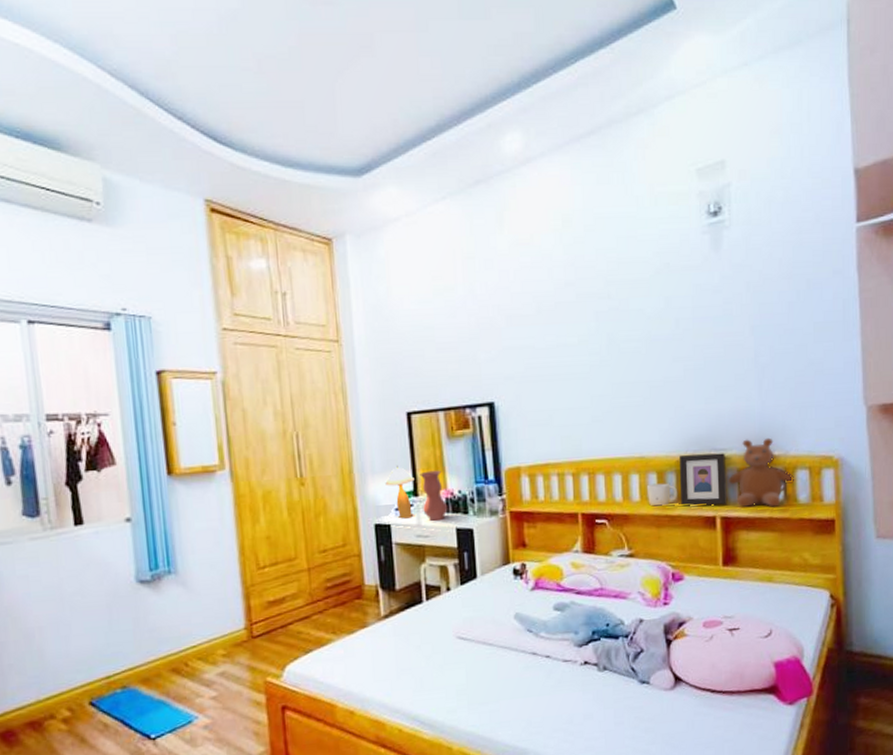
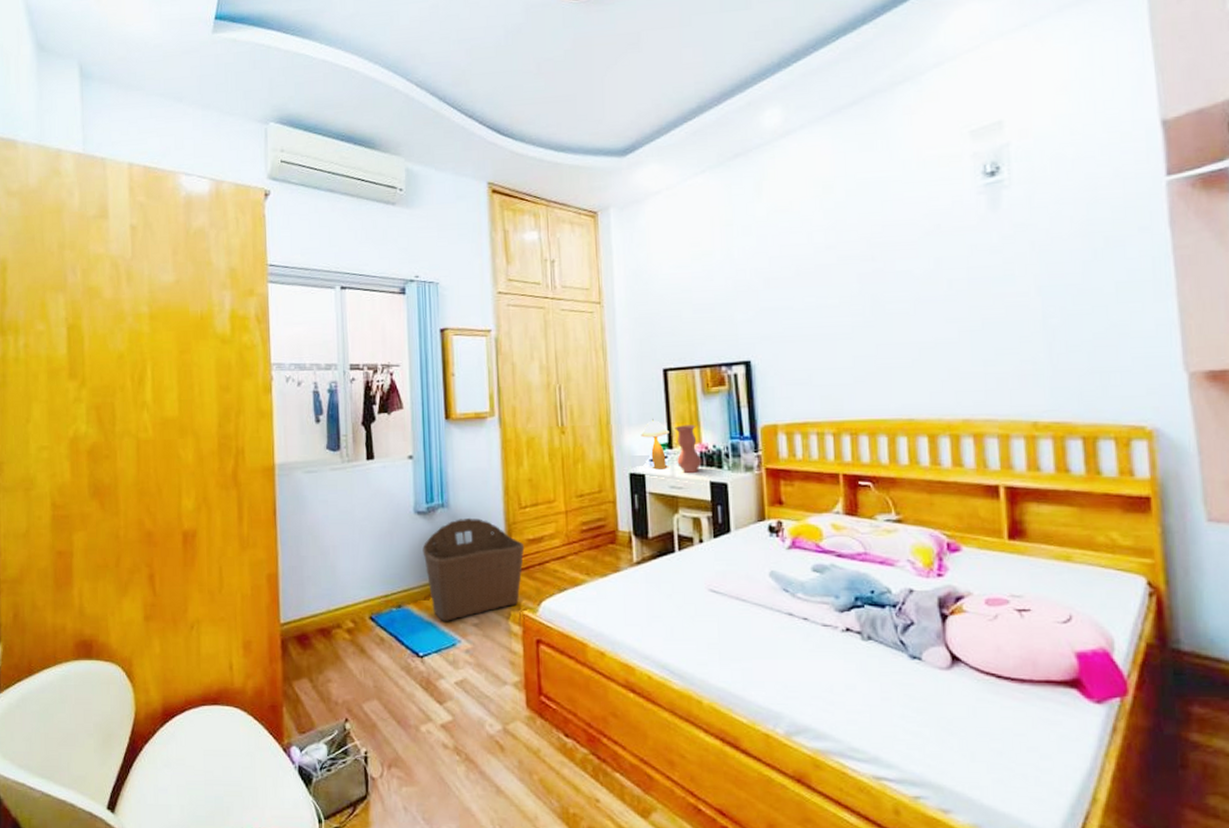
wicker basket: none [148,582,265,698] -> present [422,517,525,621]
mug: present [647,483,678,506] -> none [917,447,953,471]
picture frame: present [680,453,728,506] -> none [955,418,1013,474]
teddy bear: present [727,437,794,507] -> none [1012,404,1095,479]

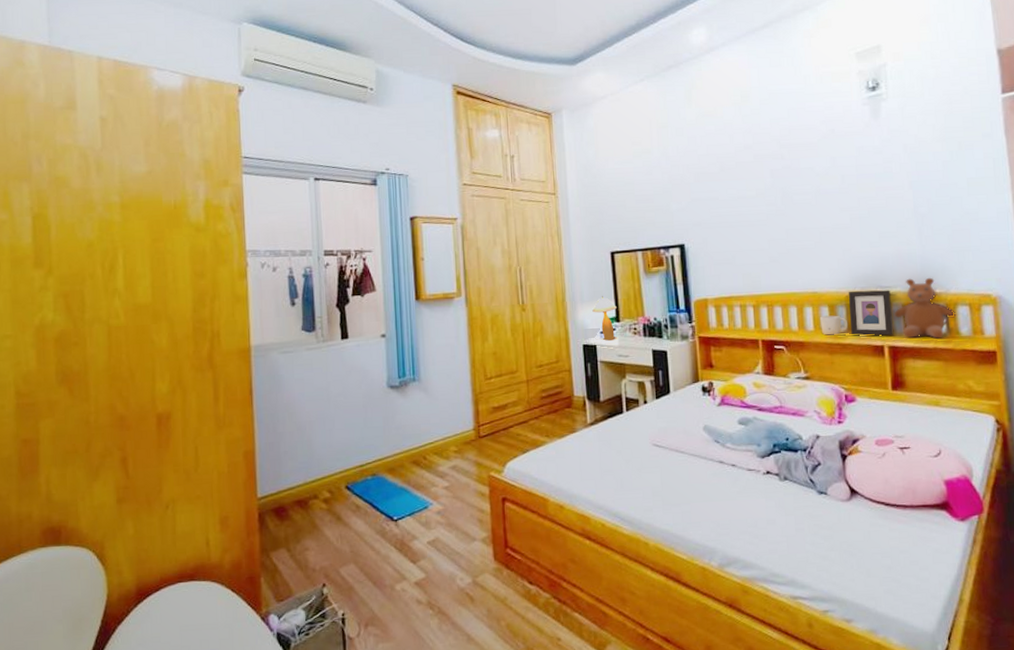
wicker basket: present [422,517,525,621] -> none [395,389,491,486]
vase: present [674,424,702,473] -> none [621,300,645,343]
mug: none [917,447,953,471] -> present [820,315,849,335]
picture frame: none [955,418,1013,474] -> present [849,290,894,336]
teddy bear: none [1012,404,1095,479] -> present [893,277,955,339]

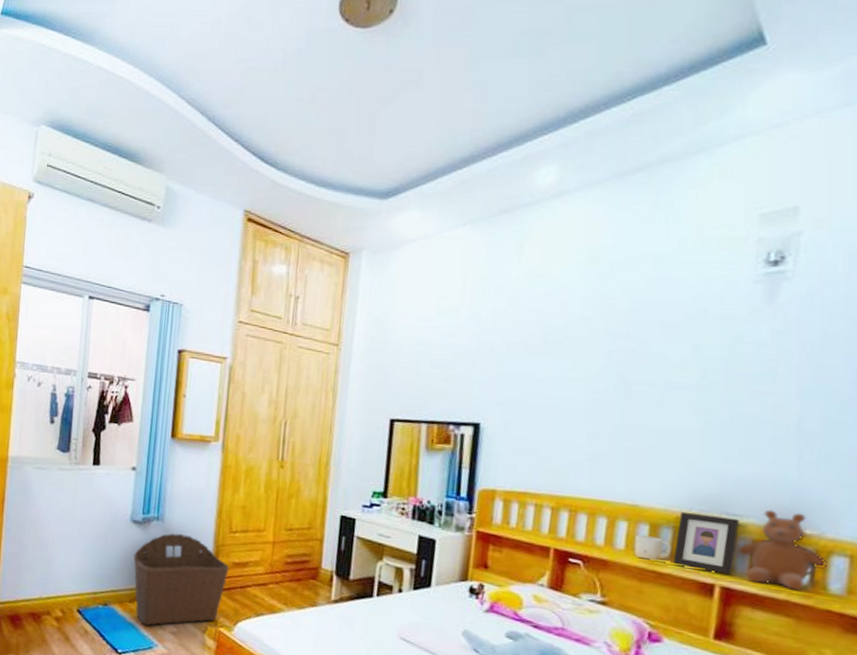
wicker basket: none [395,389,491,486] -> present [133,533,230,626]
table lamp: present [592,296,617,341] -> none [357,466,386,517]

